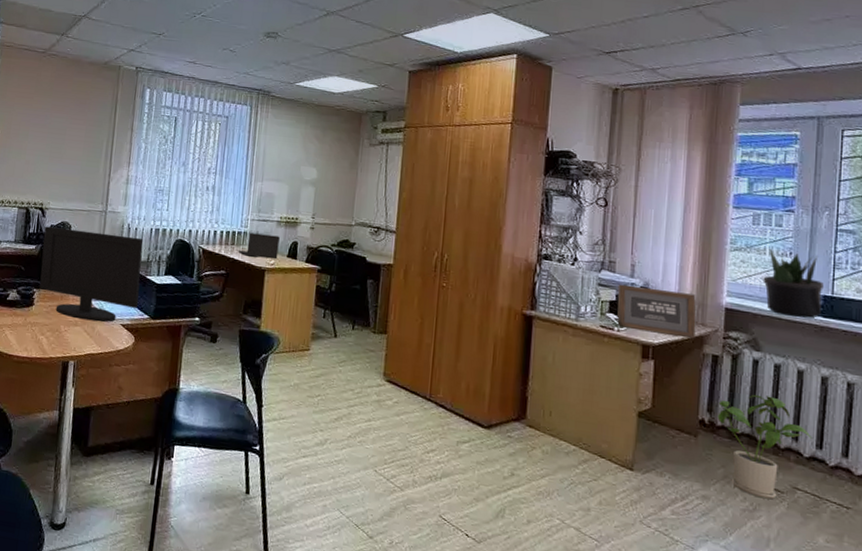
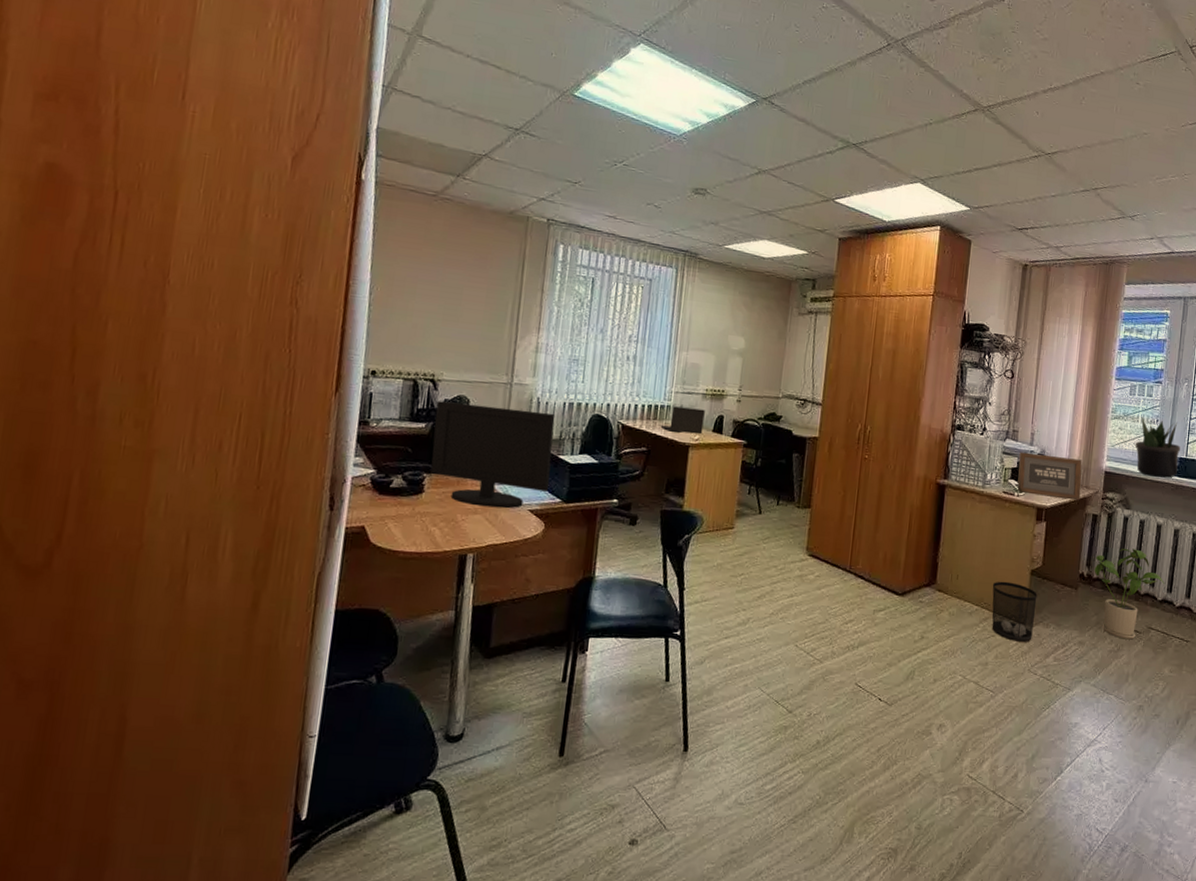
waste bin: none [592,421,647,491] -> present [992,581,1038,642]

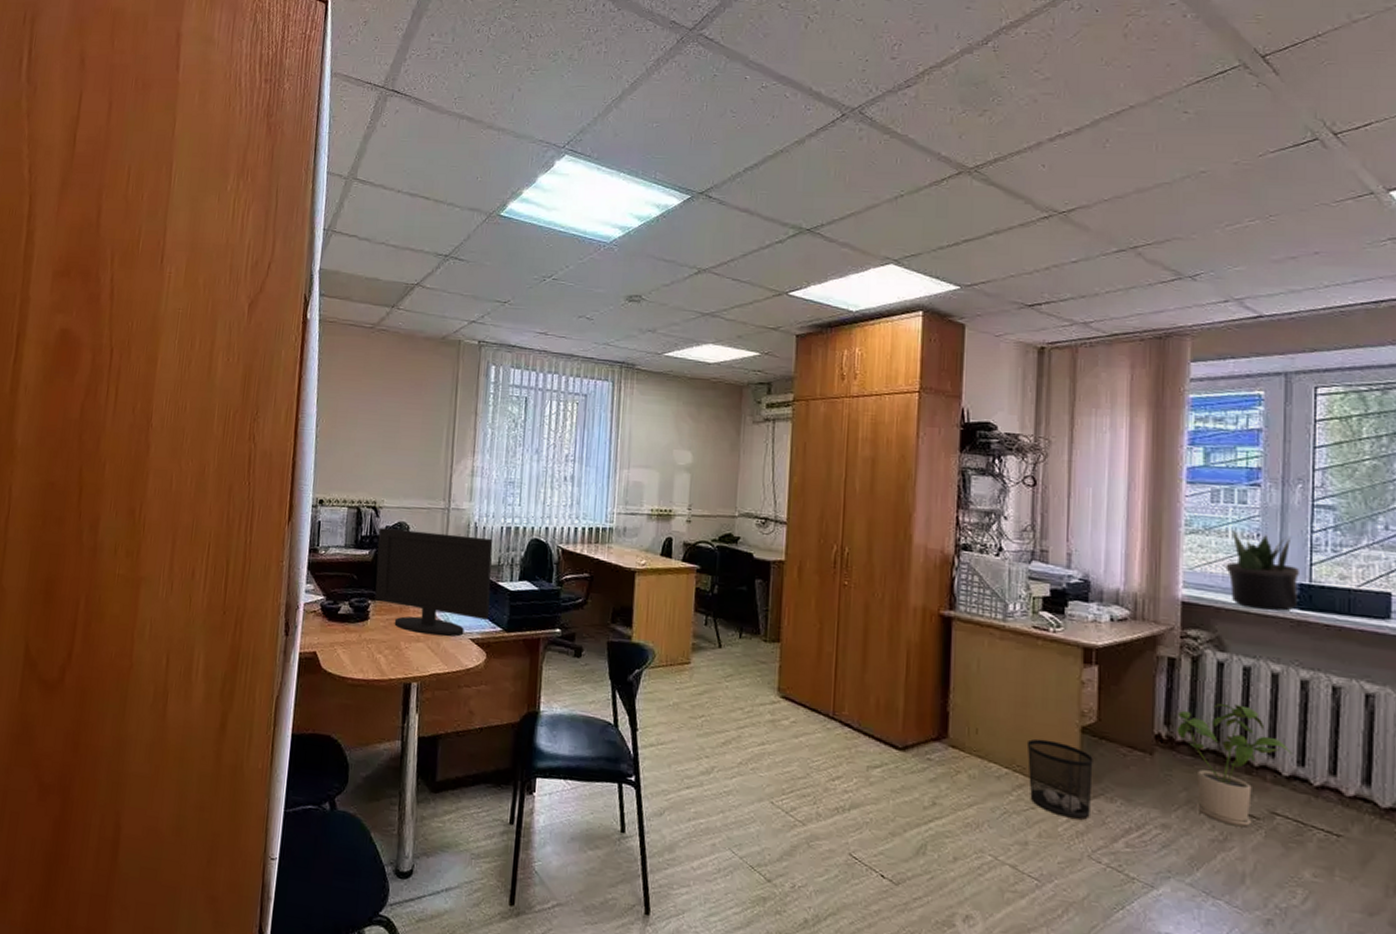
laptop: present [660,406,705,435] -> none [603,528,651,559]
picture frame: present [1017,451,1082,501] -> none [1051,576,1147,639]

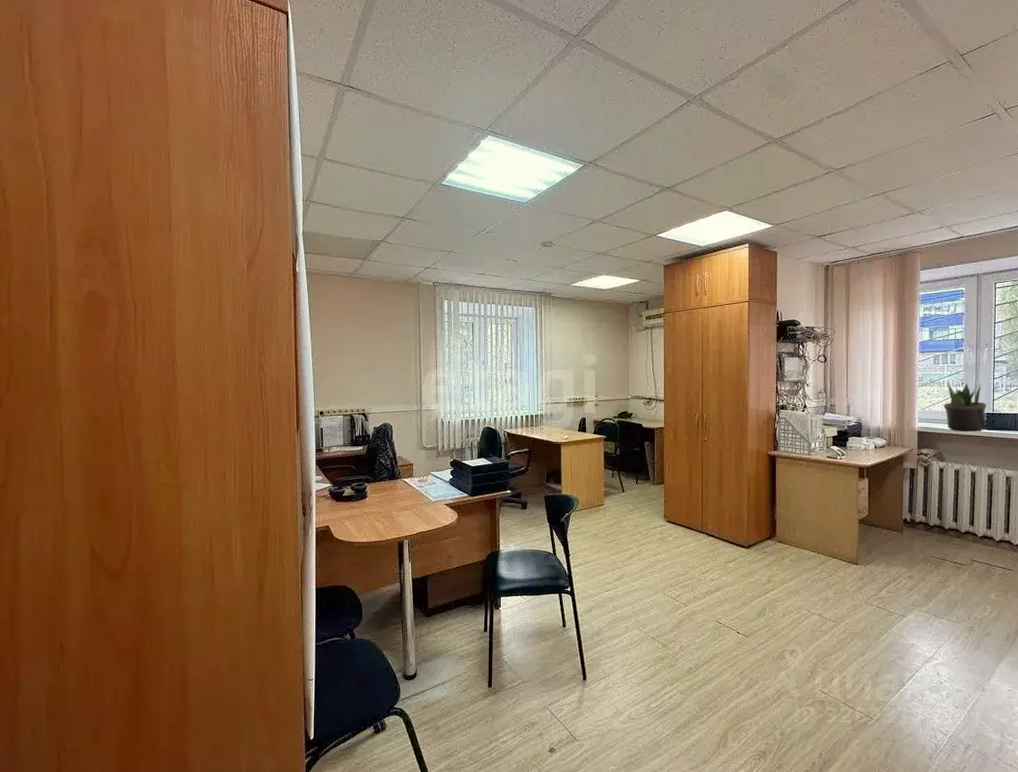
monitor: present [374,527,493,637] -> none [368,429,458,505]
waste bin: present [1026,739,1093,820] -> none [825,530,867,579]
house plant: present [1177,703,1293,828] -> none [916,494,984,572]

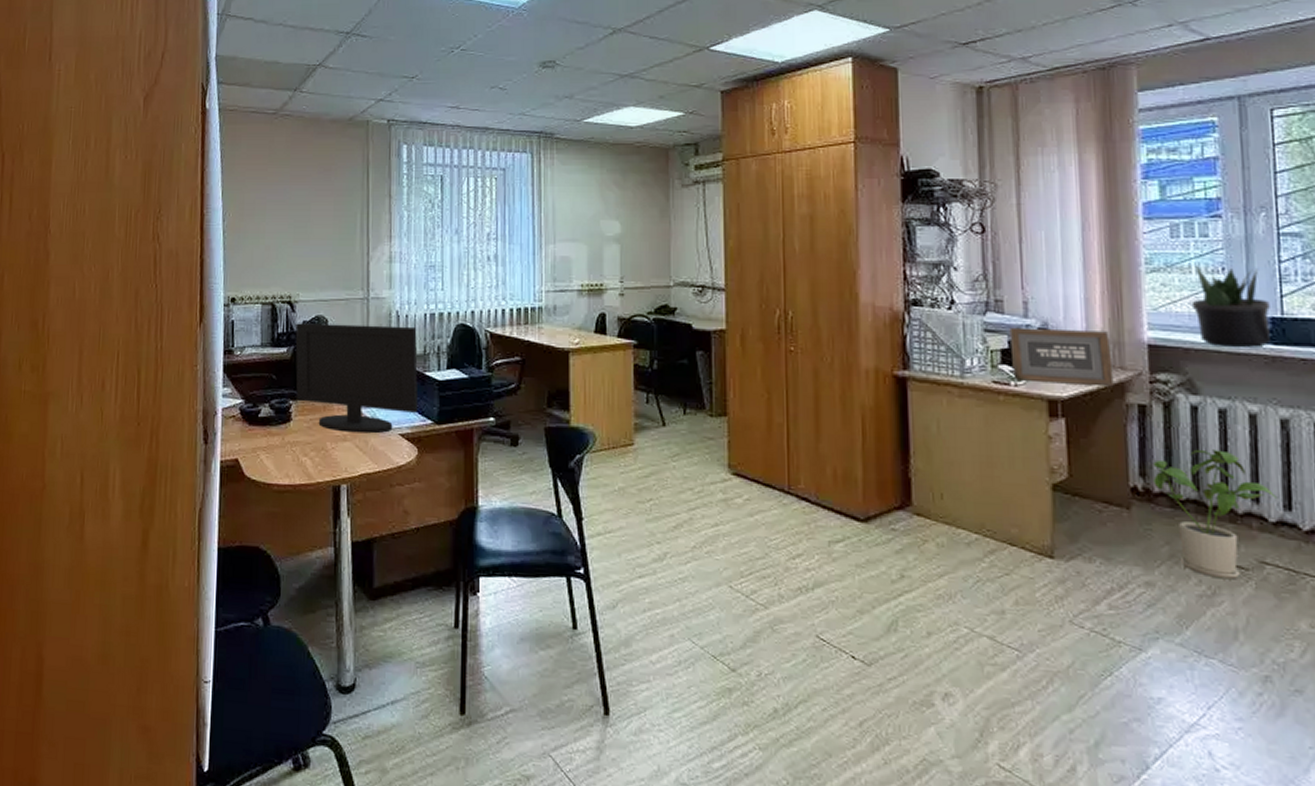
monitor: none [368,429,458,505] -> present [295,323,419,434]
picture frame: none [838,422,897,458] -> present [1009,327,1114,387]
house plant: none [916,494,984,572] -> present [1152,449,1278,580]

